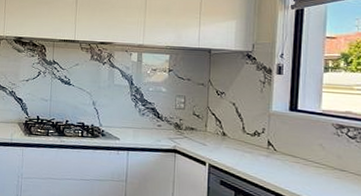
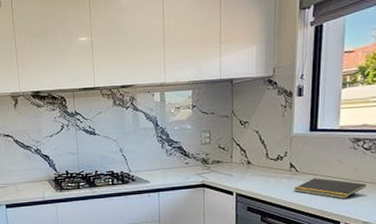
notepad: none [272,160,352,187] -> present [294,178,366,199]

